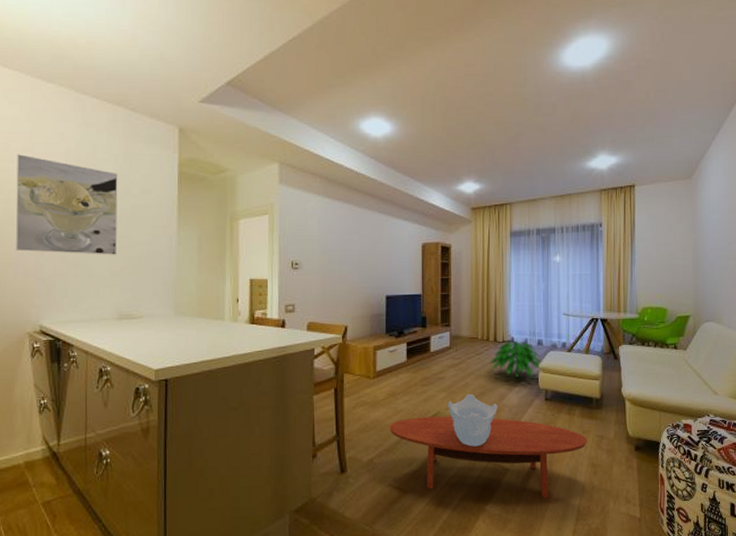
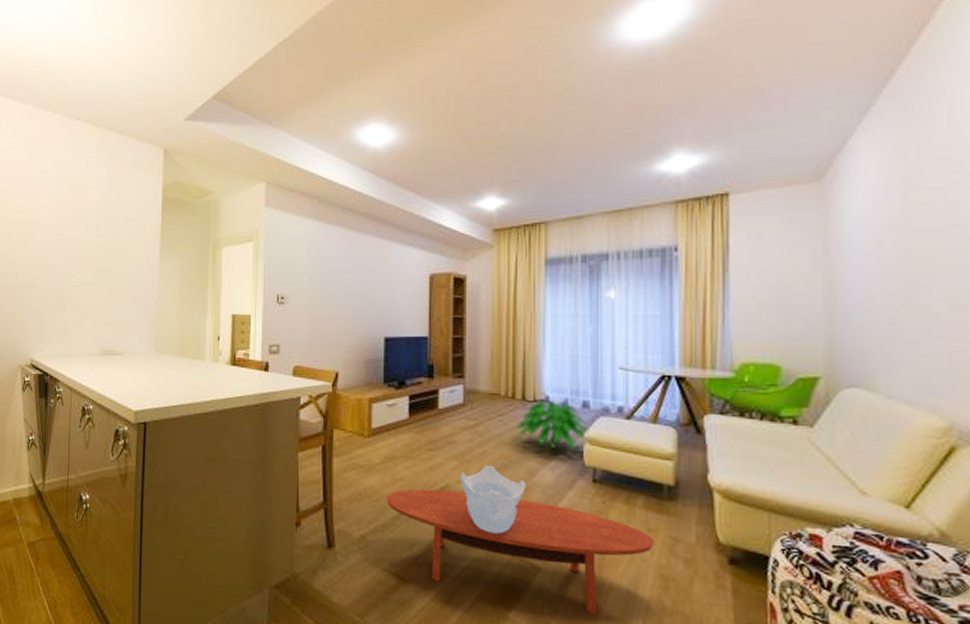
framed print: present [15,154,118,255] -> none [12,184,105,287]

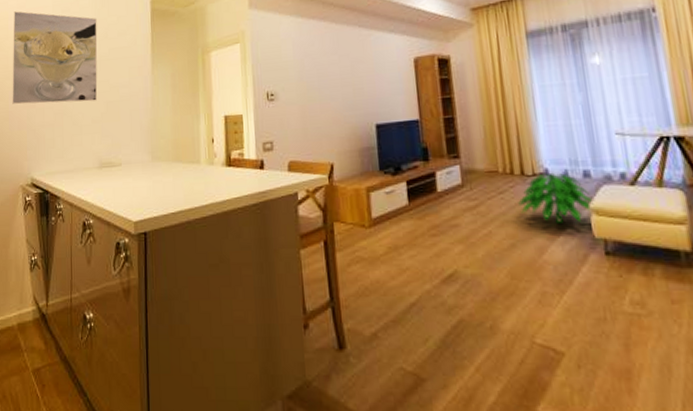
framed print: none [12,184,105,287] -> present [12,11,98,104]
coffee table: present [386,489,655,614] -> none [394,276,681,400]
decorative bowl: present [460,464,526,534] -> none [467,246,537,320]

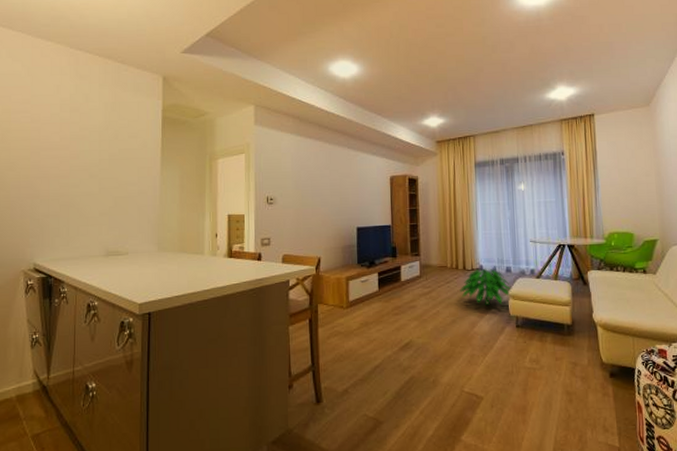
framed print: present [12,11,98,104] -> none [14,106,107,196]

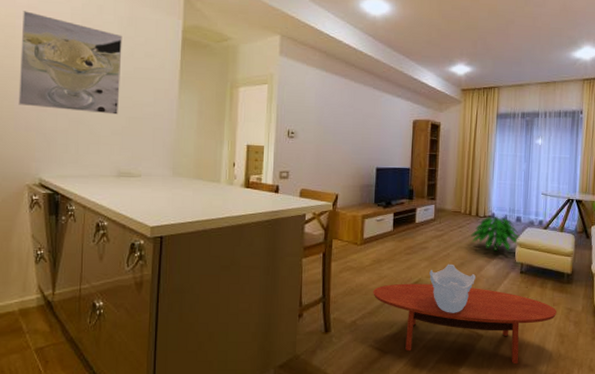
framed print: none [14,106,107,196] -> present [18,11,122,115]
coffee table: none [363,344,561,427] -> present [373,283,557,363]
decorative bowl: none [420,322,469,375] -> present [429,263,475,313]

